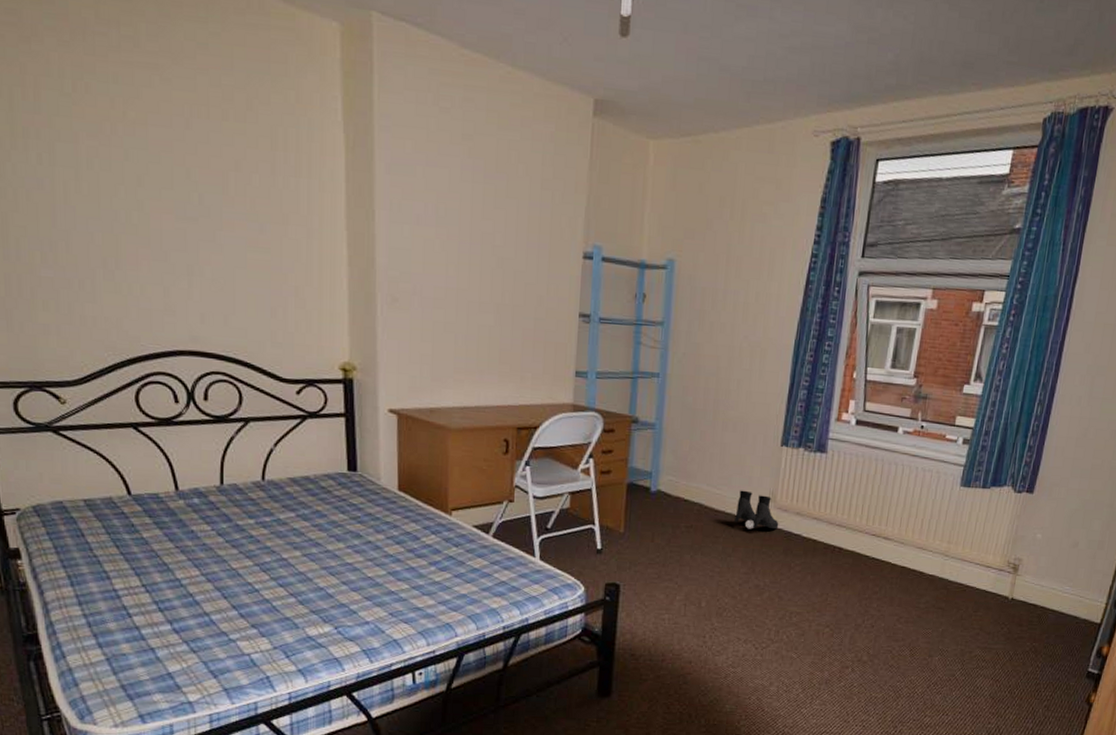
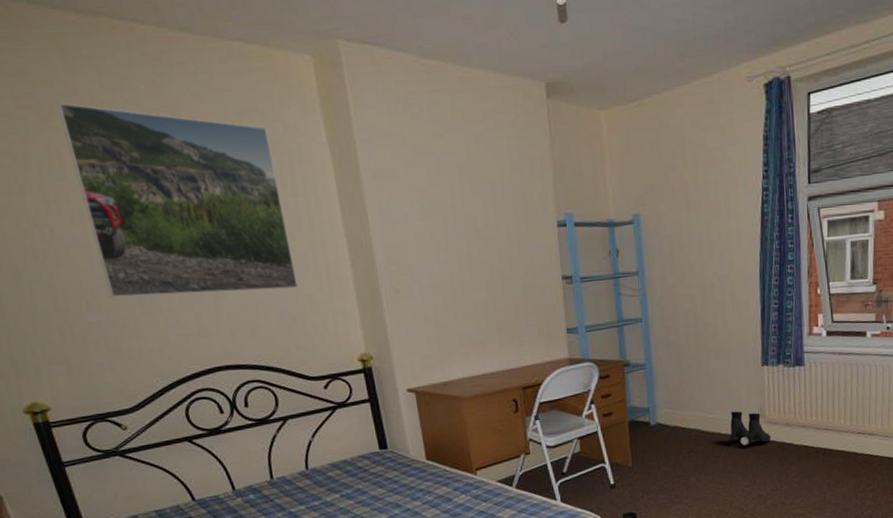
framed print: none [42,25,286,279] -> present [57,102,299,298]

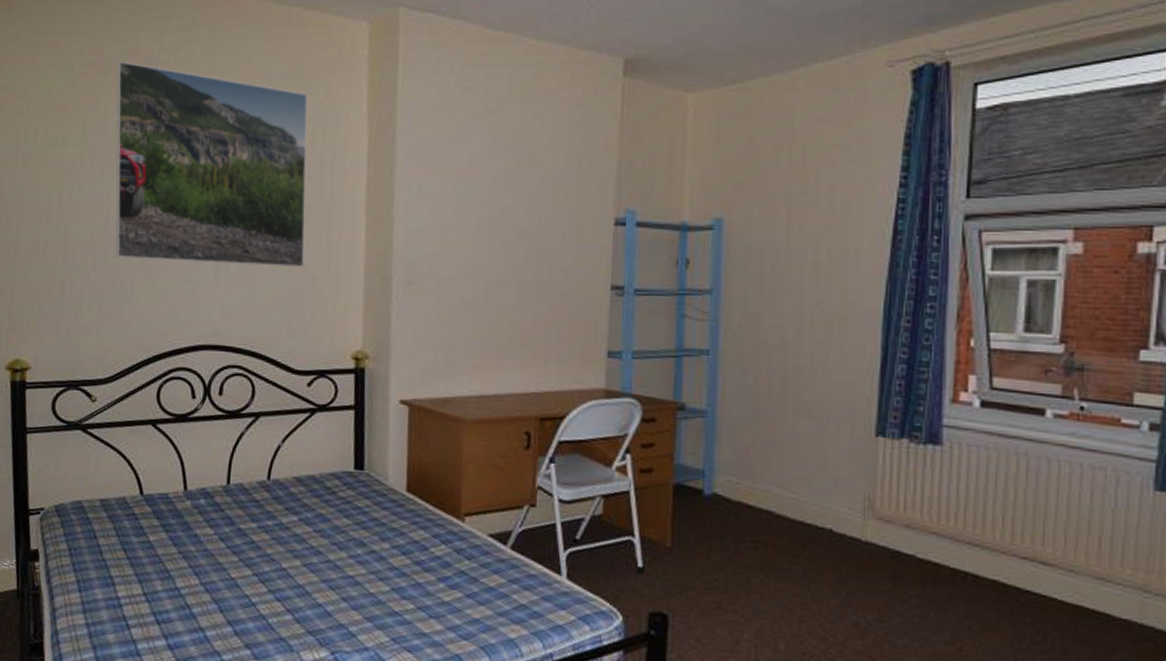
boots: present [730,411,771,446] -> none [818,493,881,547]

